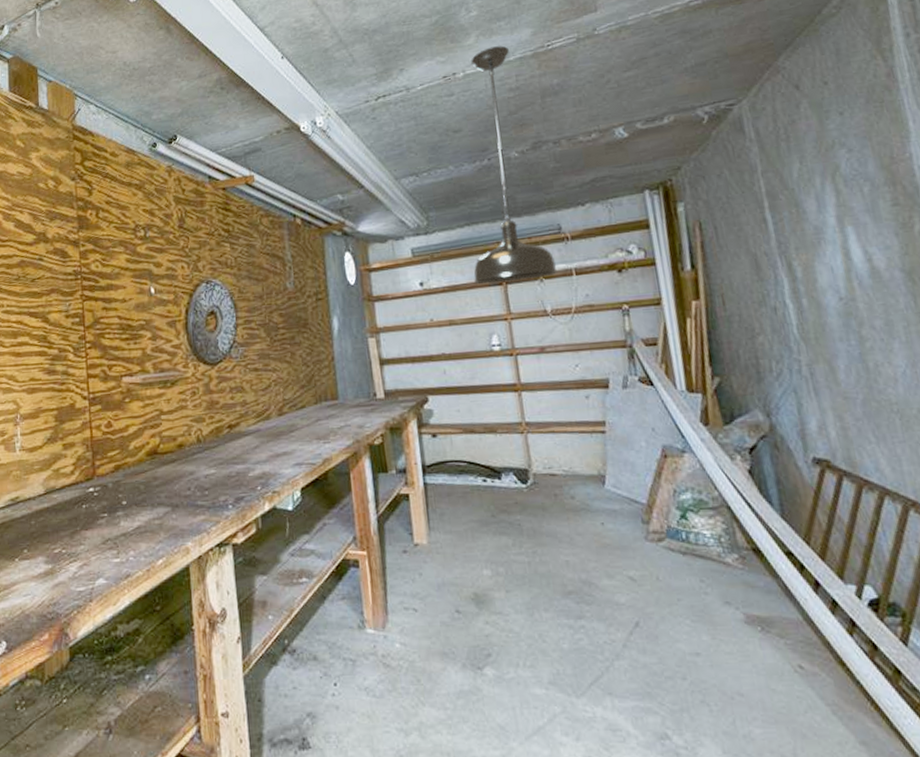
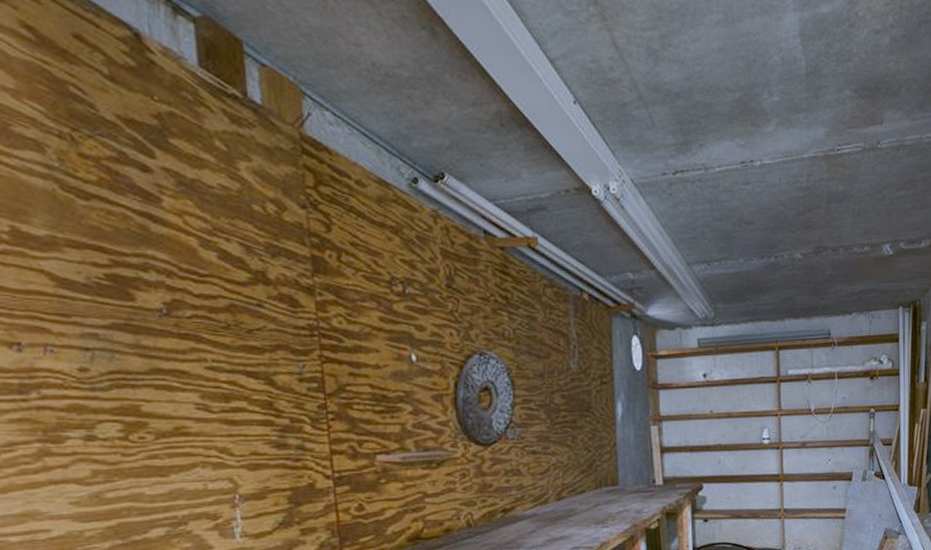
light fixture: present [471,45,558,285] -> none [752,139,823,381]

